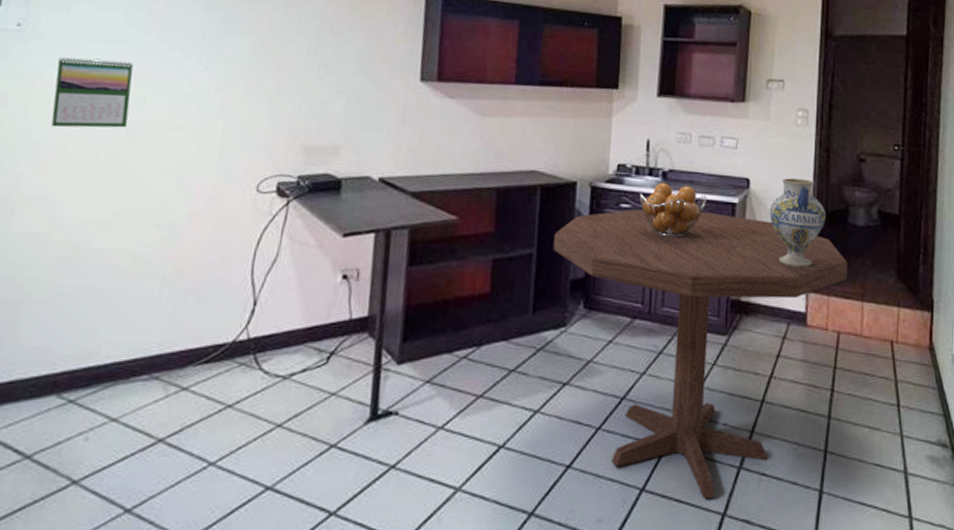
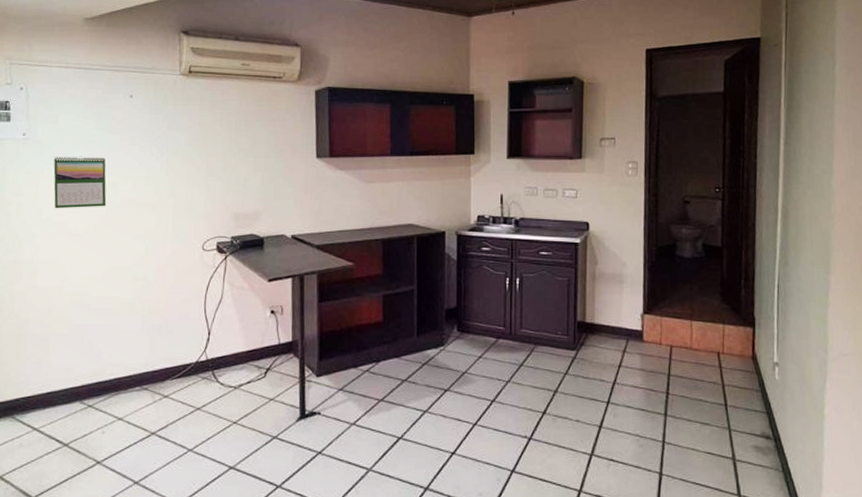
dining table: present [553,209,848,499] -> none [430,251,678,479]
fruit basket: present [639,182,707,238] -> none [497,229,554,273]
pitcher: present [769,178,826,268] -> none [607,220,656,294]

